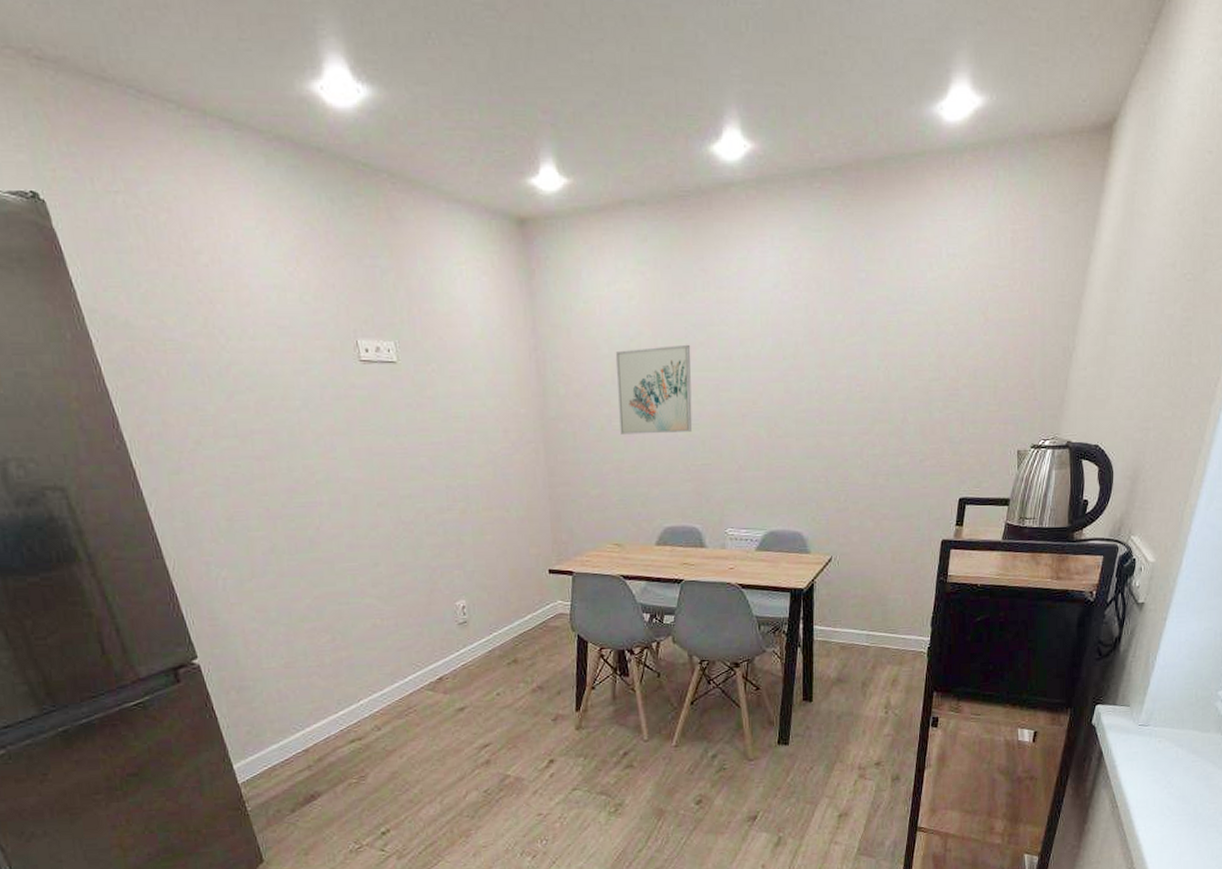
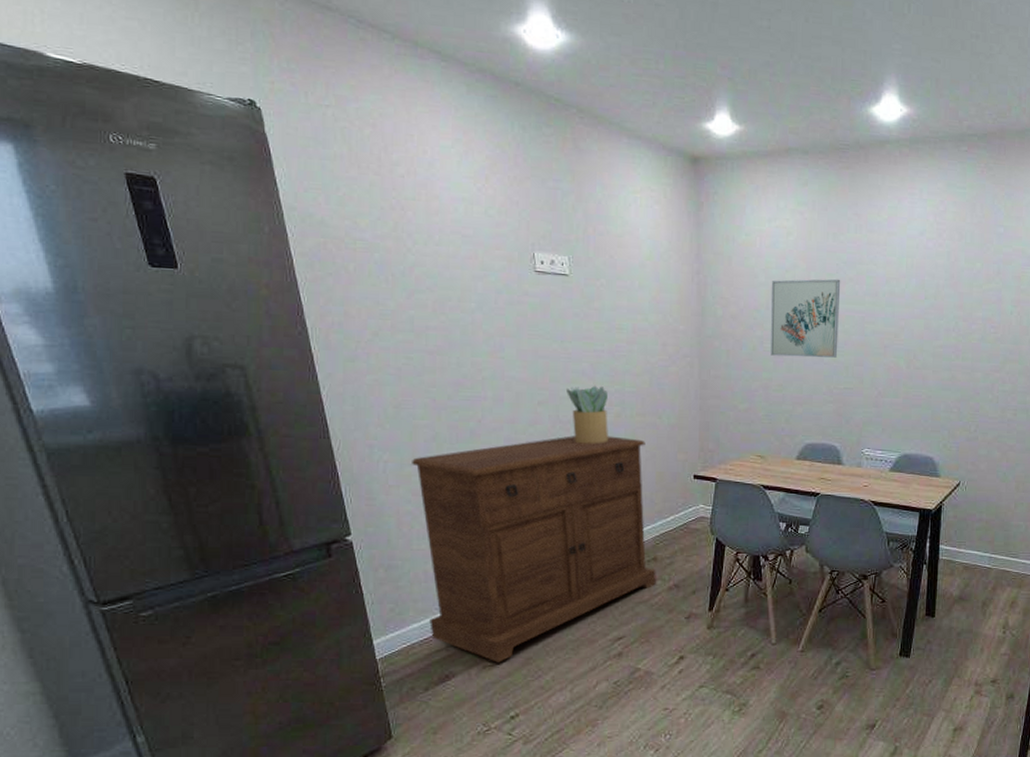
sideboard: none [252,534,519,779] -> present [412,435,656,663]
potted plant: none [406,480,455,545] -> present [567,385,608,444]

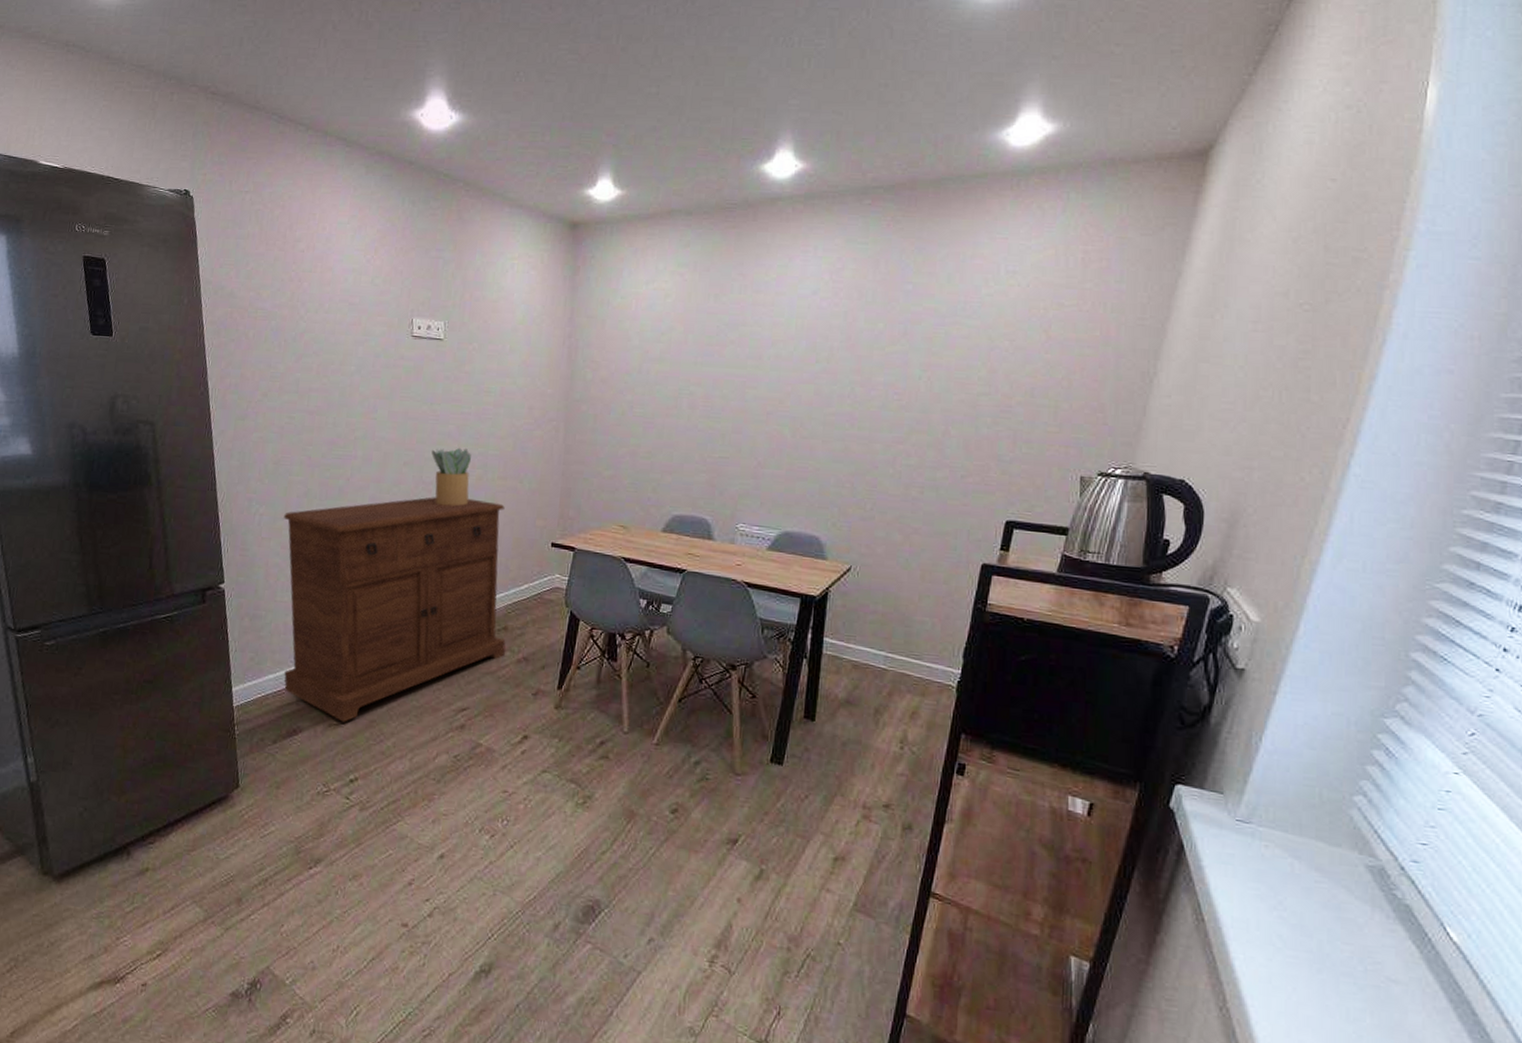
wall art: present [770,279,841,358] -> none [640,341,721,425]

